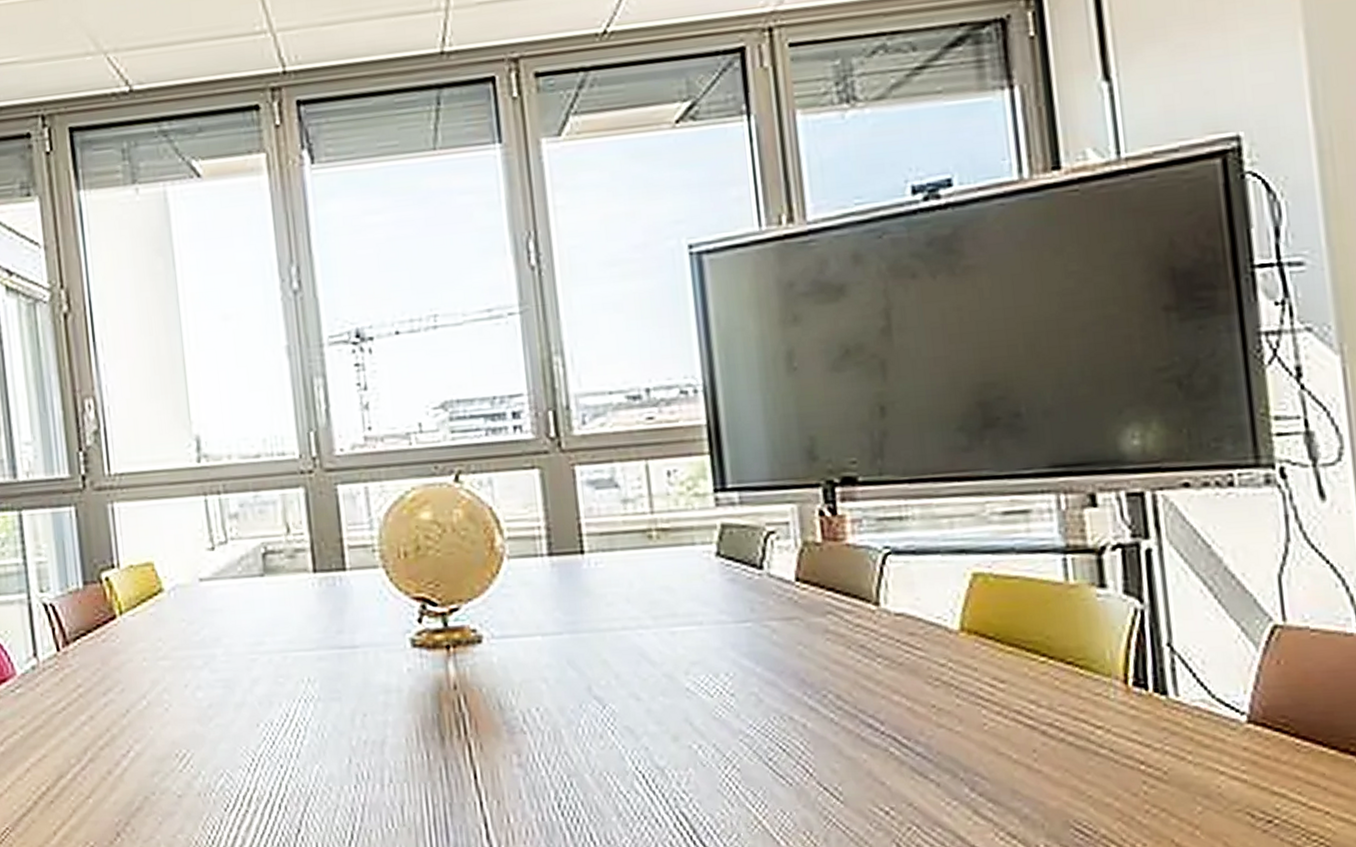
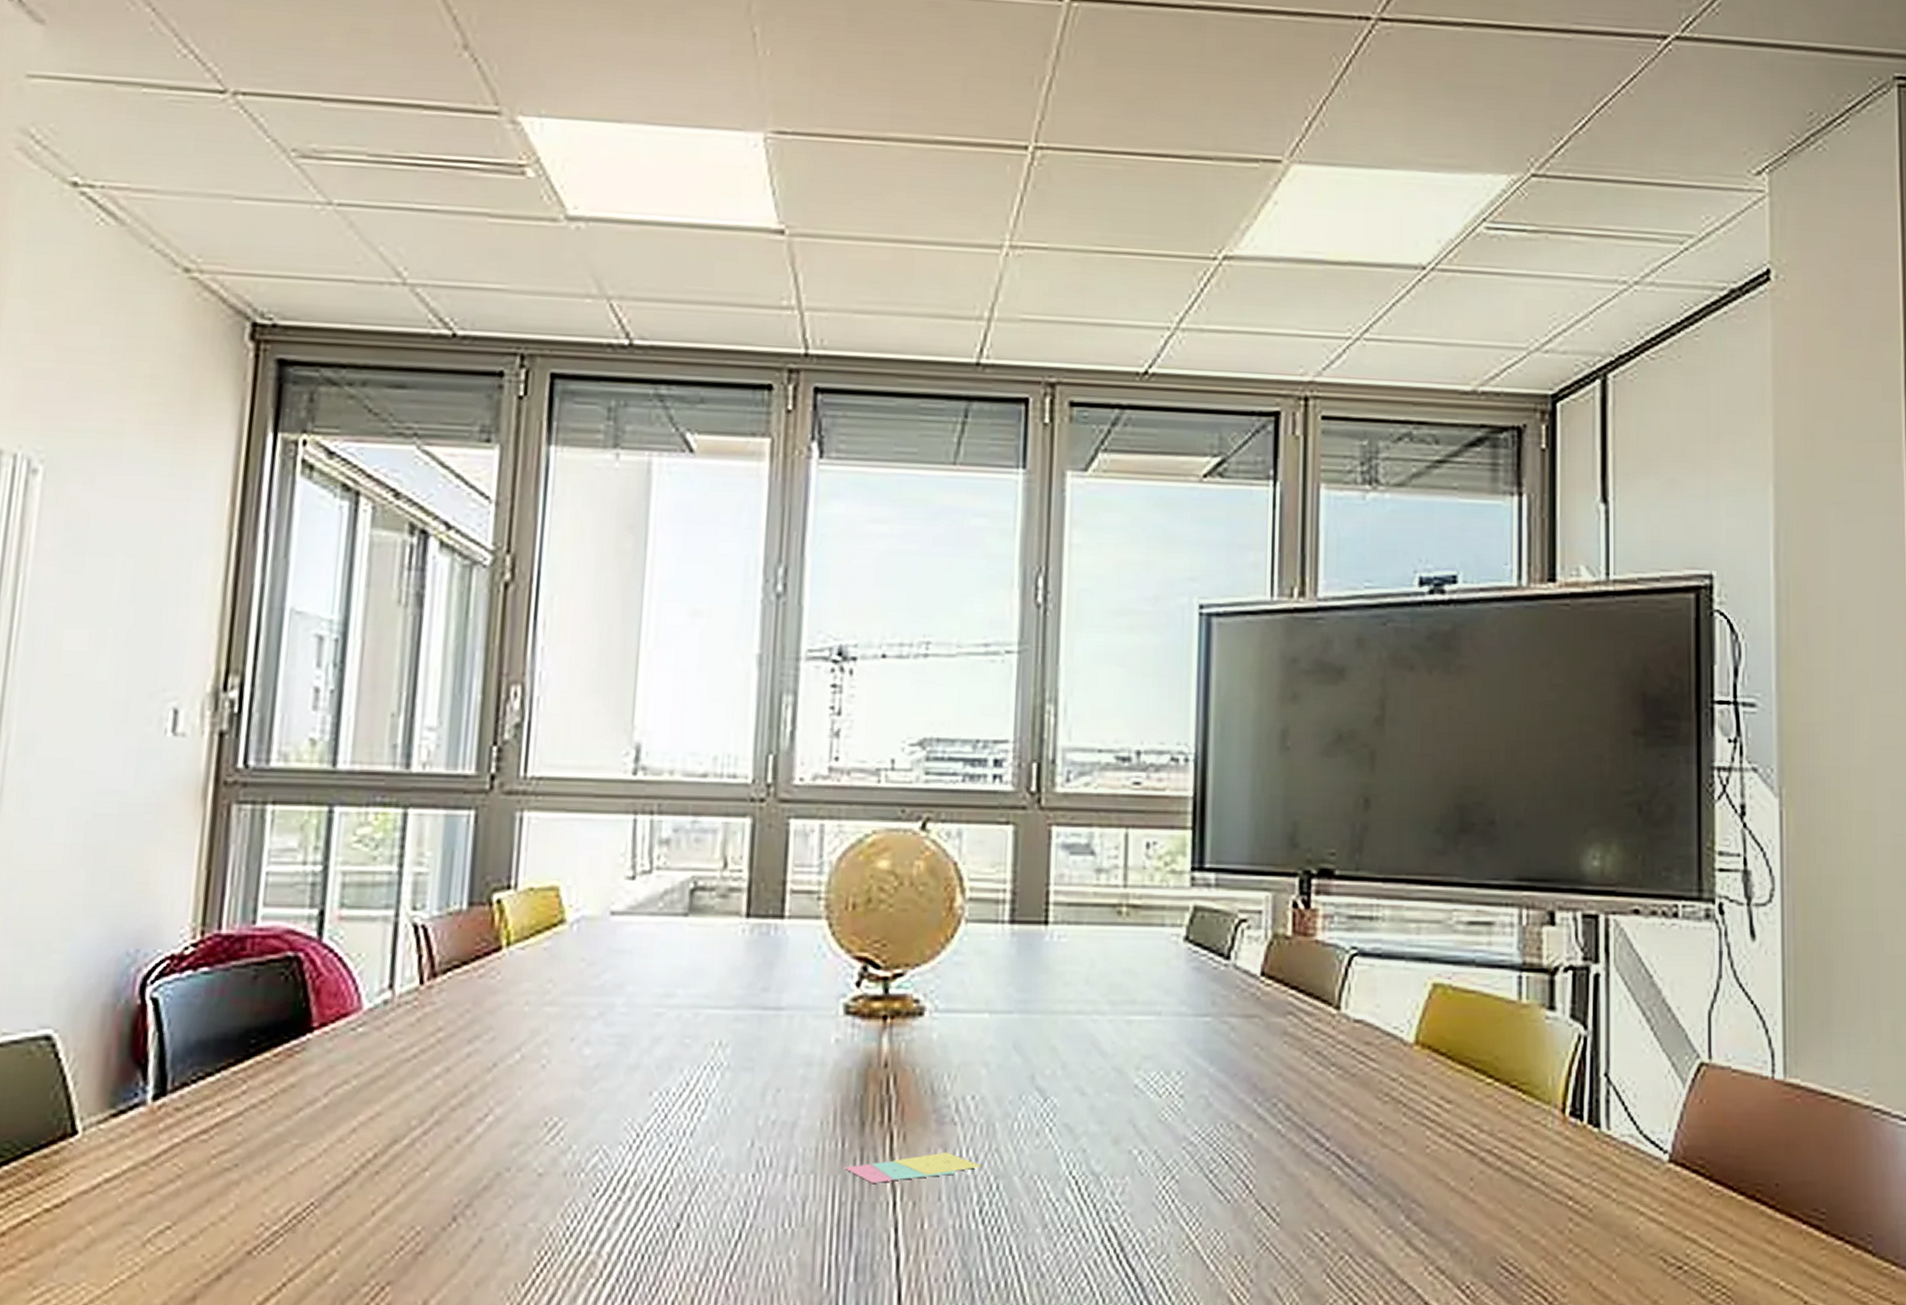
sticky notes: none [432,757,555,787] -> present [843,1151,982,1183]

